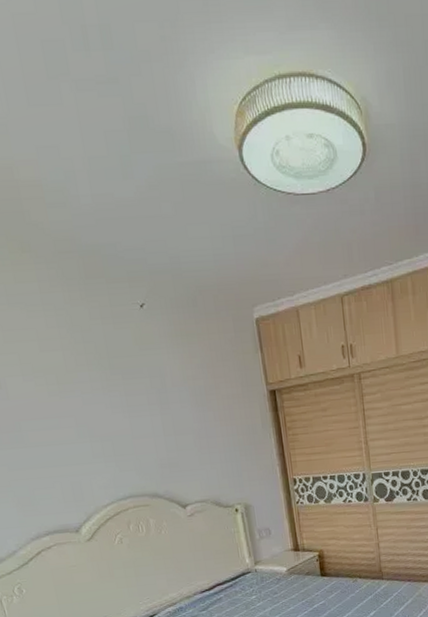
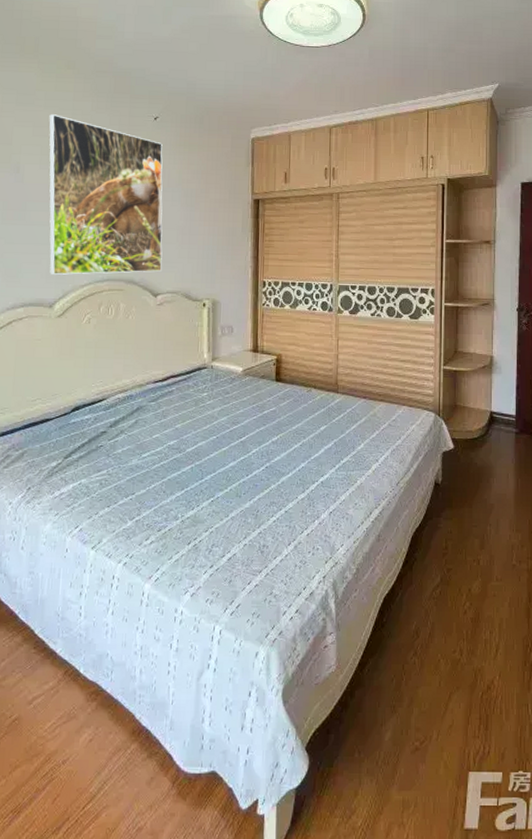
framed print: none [16,313,185,498] -> present [49,114,163,275]

